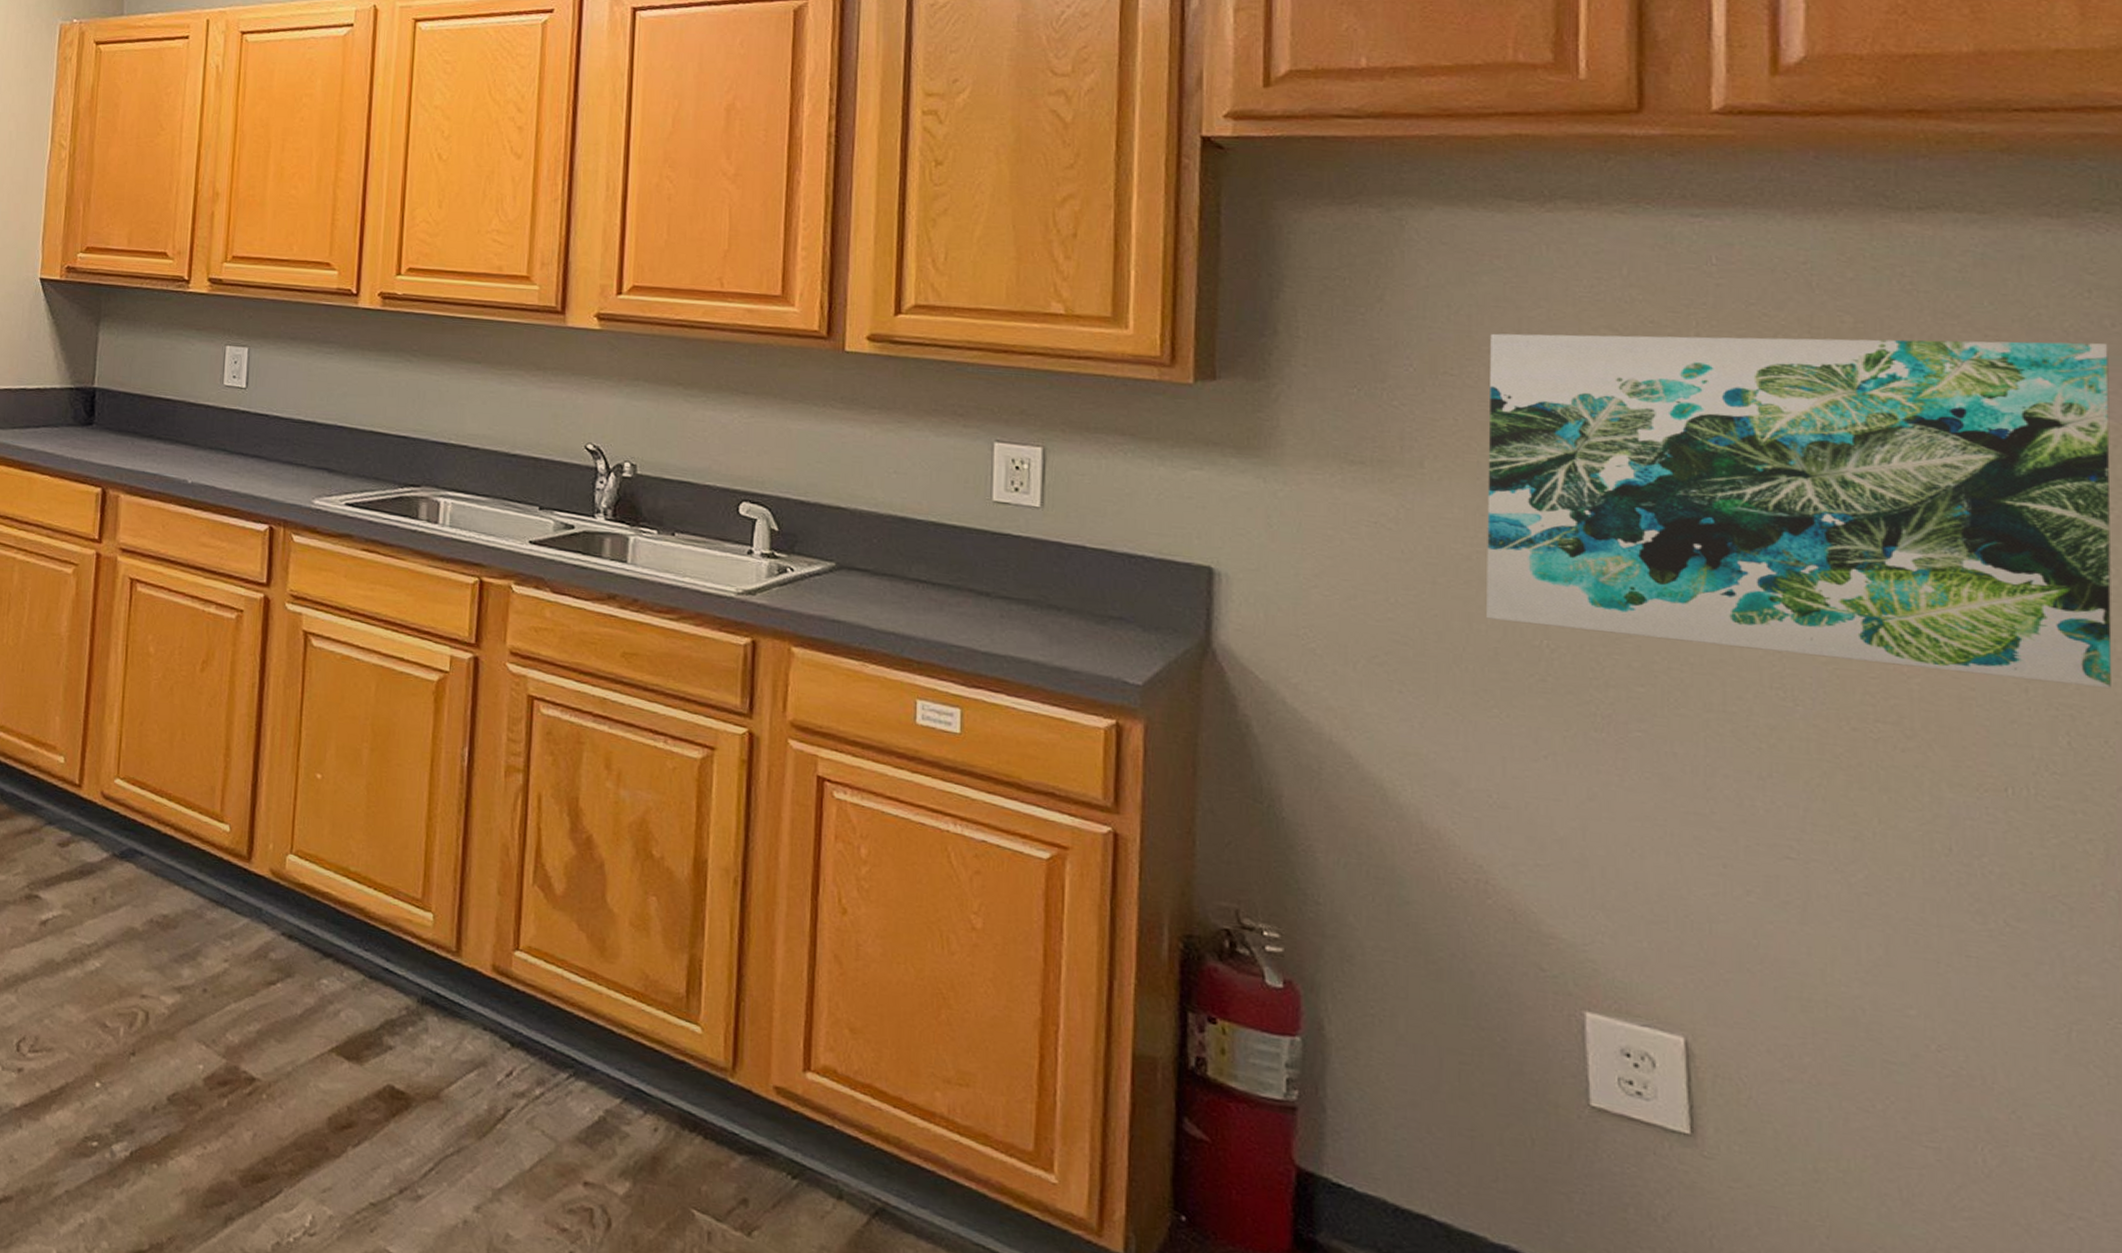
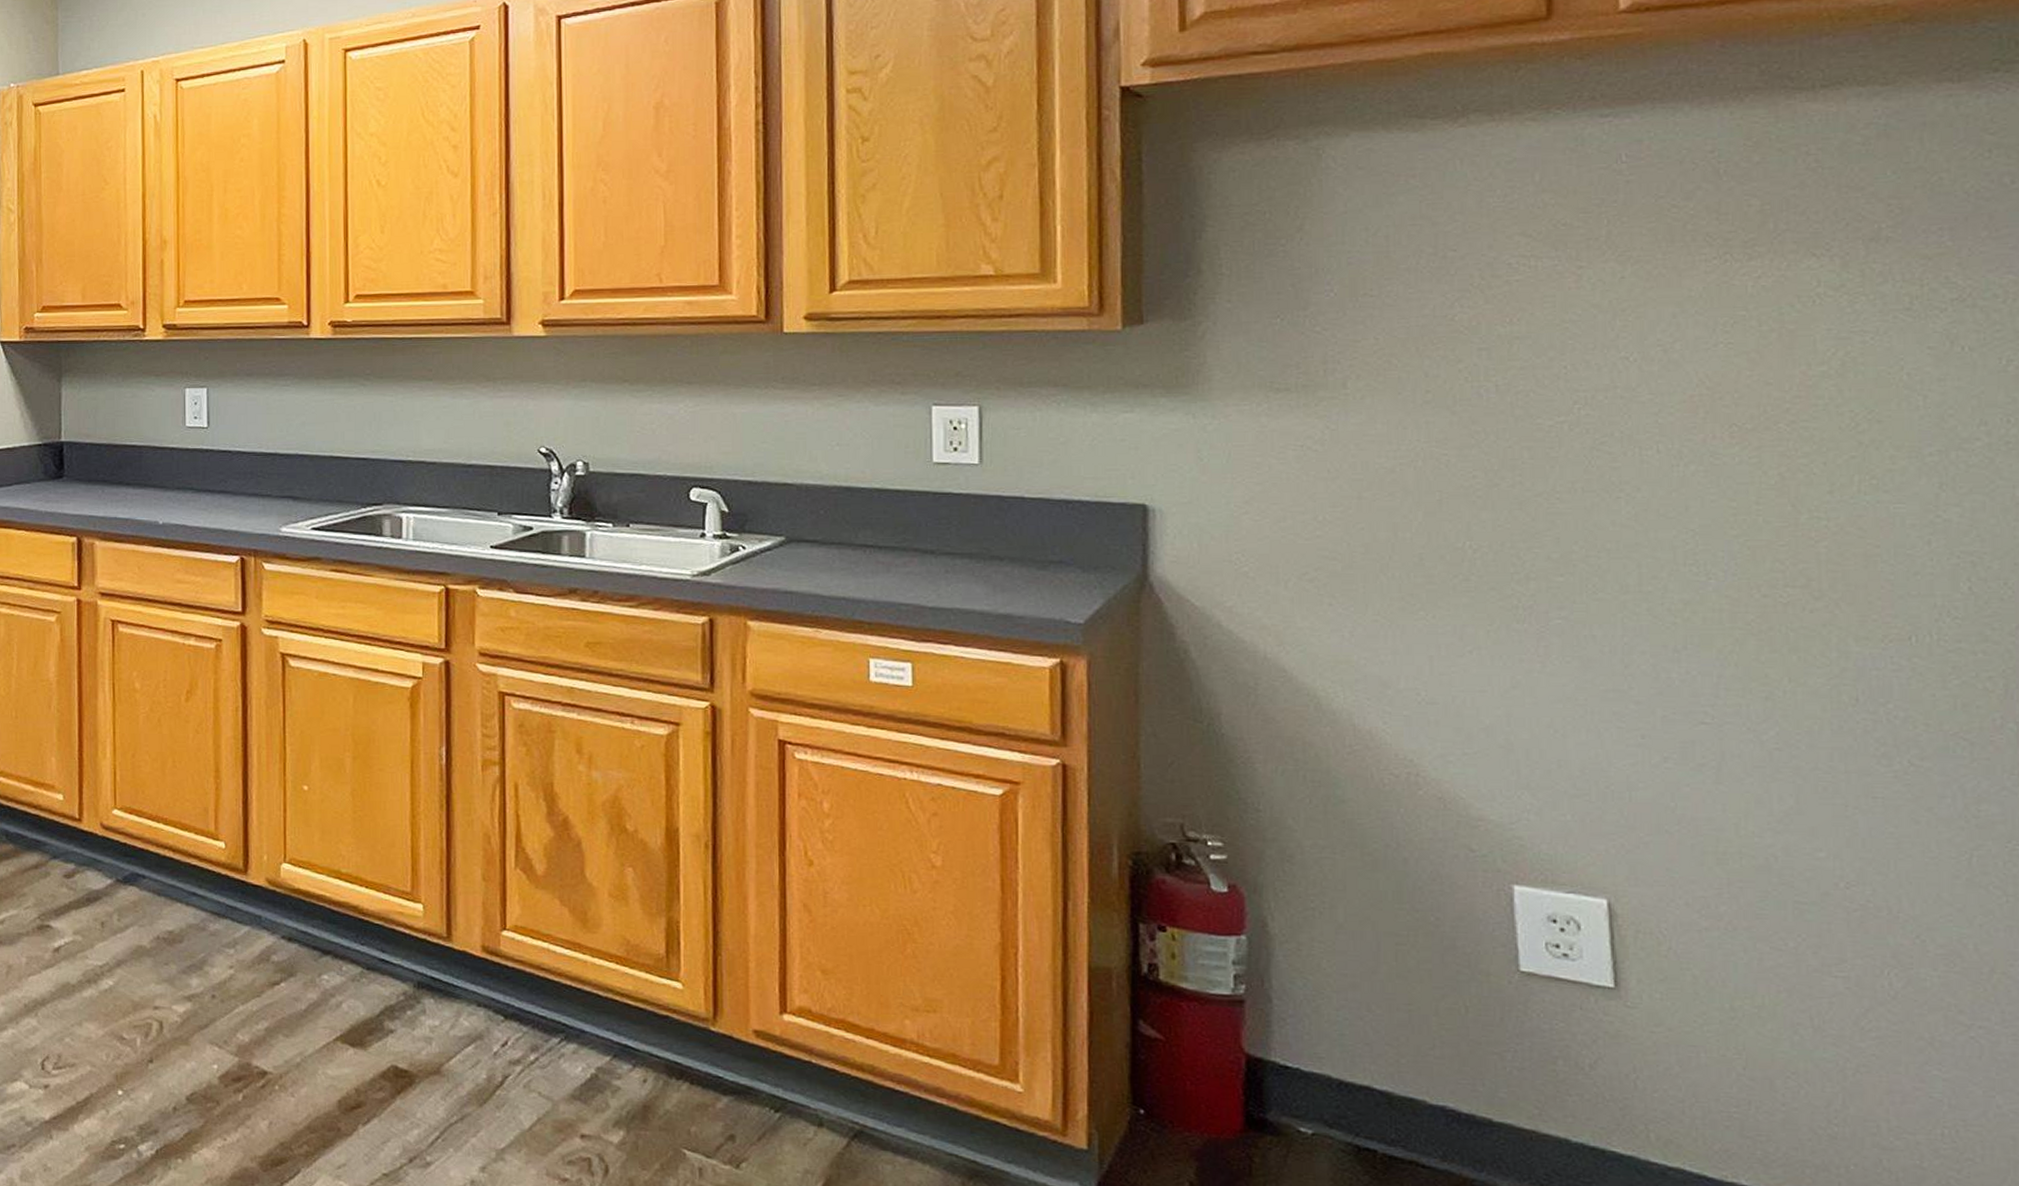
wall art: present [1486,333,2112,689] -> none [1408,200,2011,533]

